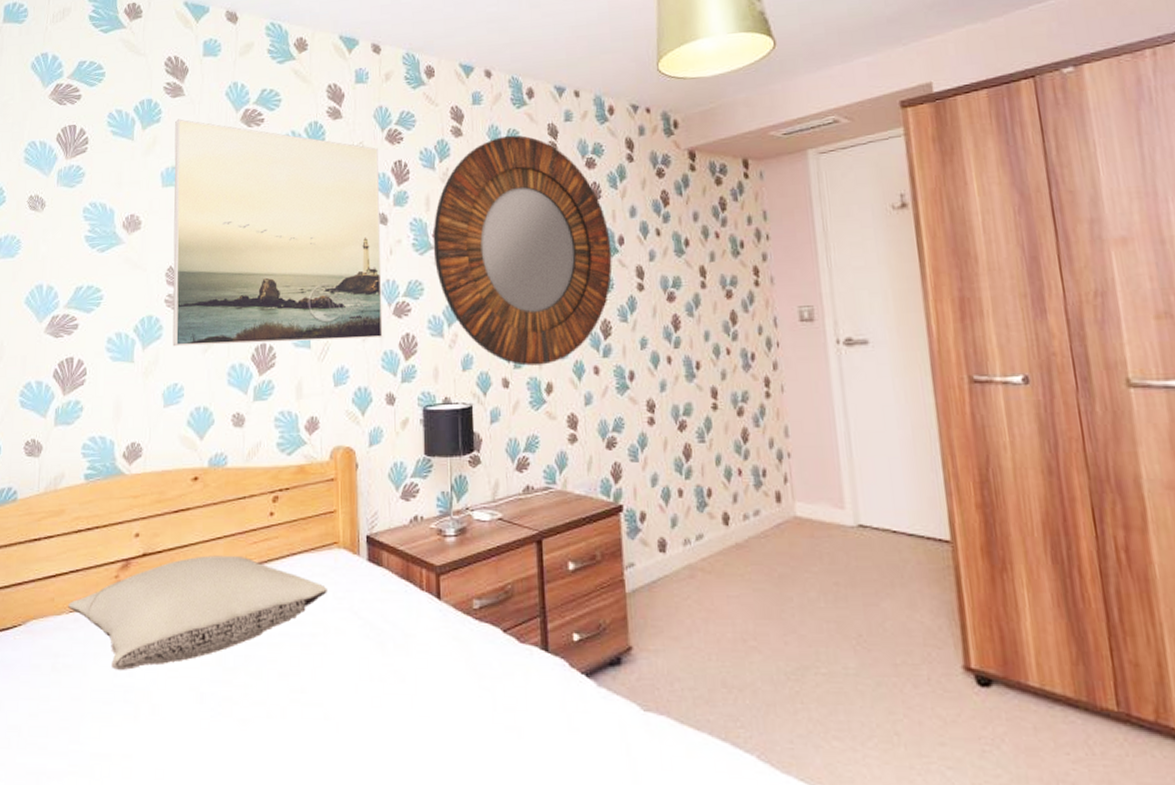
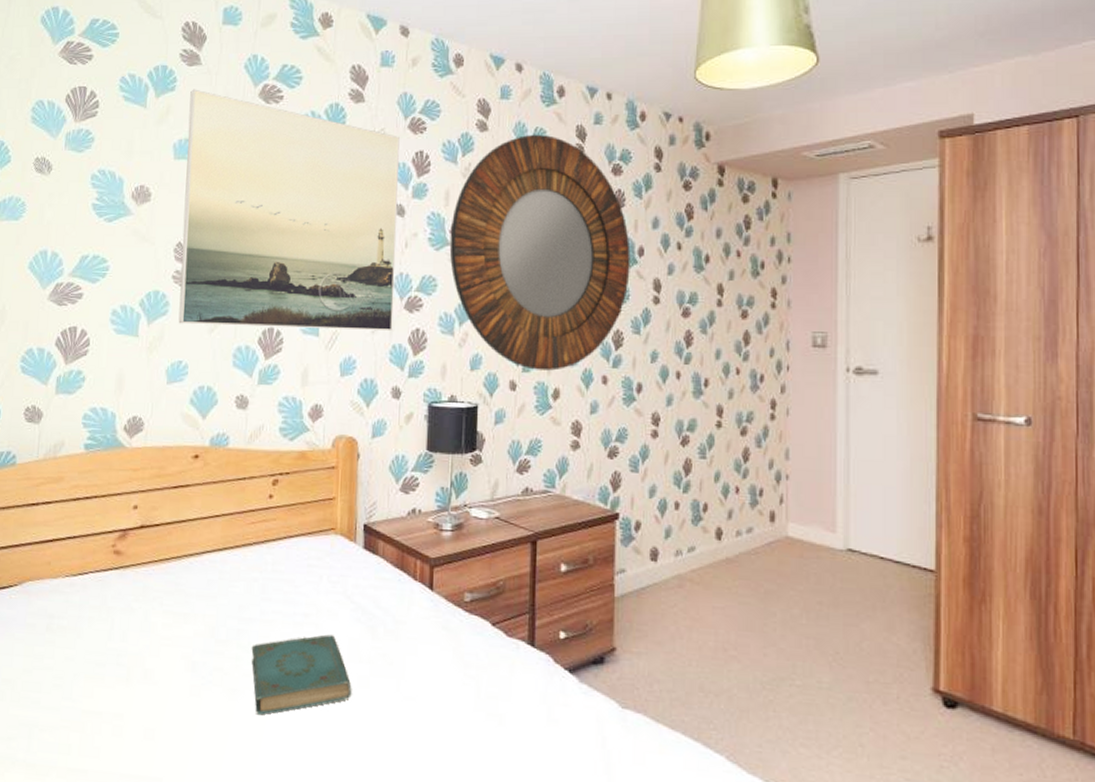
pillow: present [68,555,327,671] -> none [64,531,322,636]
book: none [260,654,365,745] -> present [251,634,352,715]

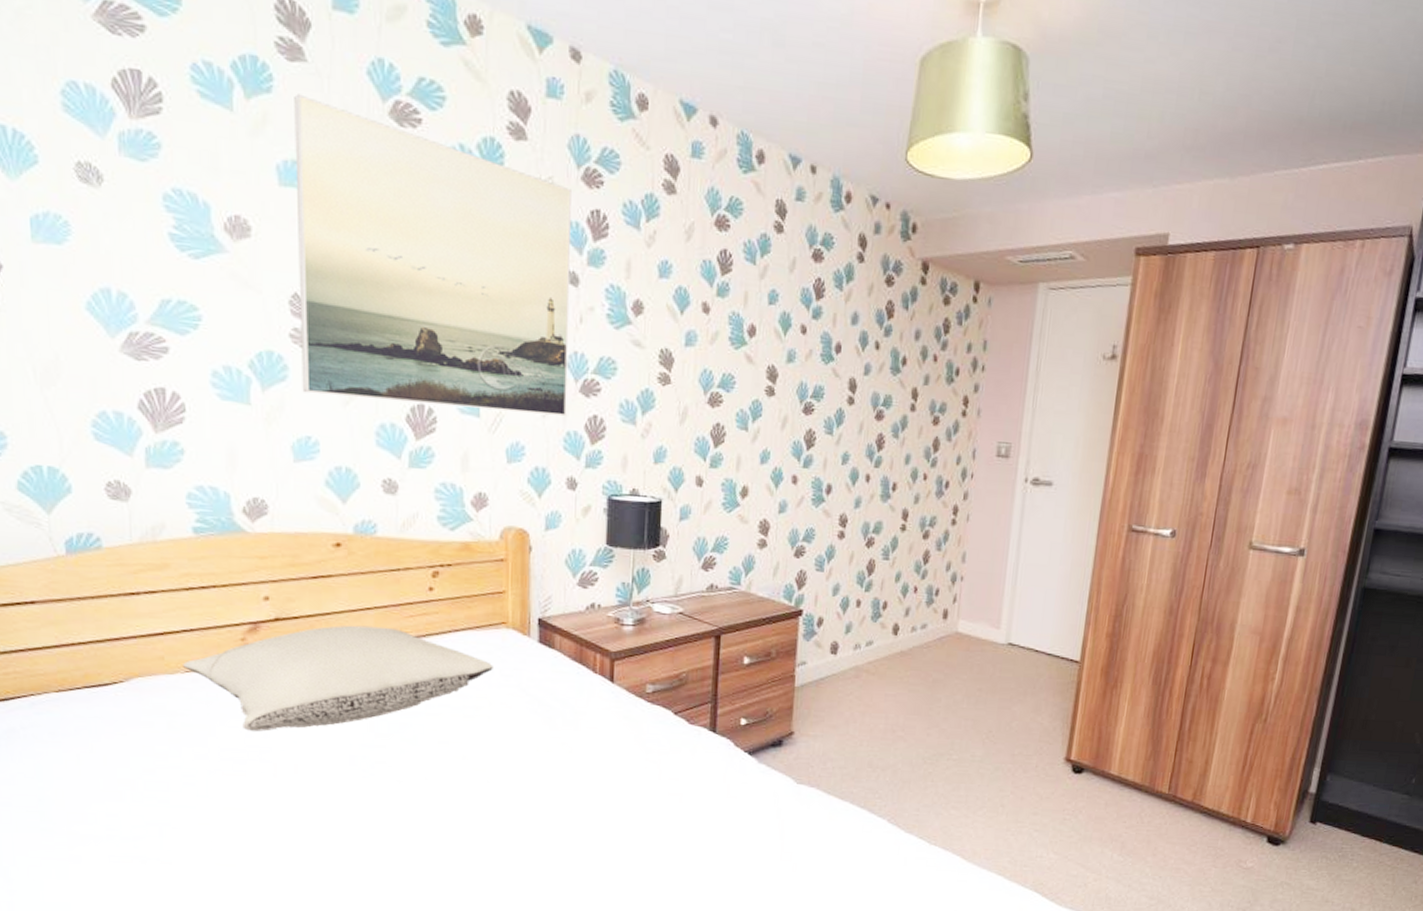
pillow: none [64,531,322,636] -> present [183,625,493,733]
book: present [251,634,352,715] -> none [417,726,530,804]
home mirror: present [449,134,631,371] -> none [631,204,828,468]

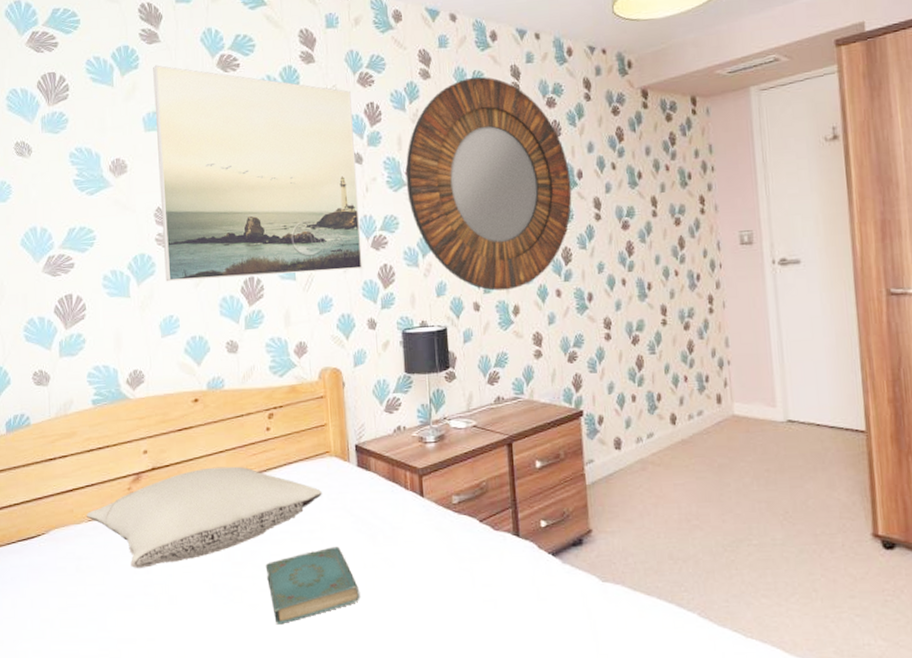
book: none [417,726,530,804] -> present [265,546,360,625]
home mirror: none [631,204,828,468] -> present [405,76,572,291]

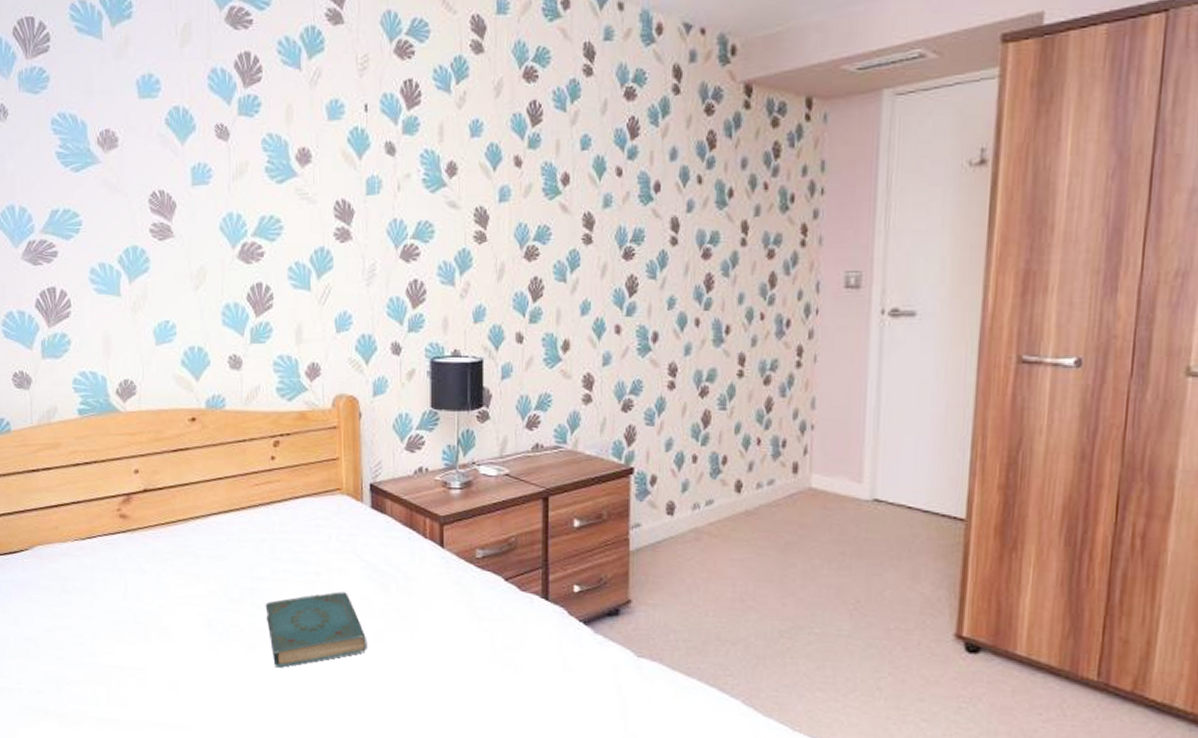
pillow: present [87,466,322,569] -> none [73,494,330,596]
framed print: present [153,65,362,282] -> none [149,15,389,283]
home mirror: present [405,76,572,291] -> none [446,54,646,321]

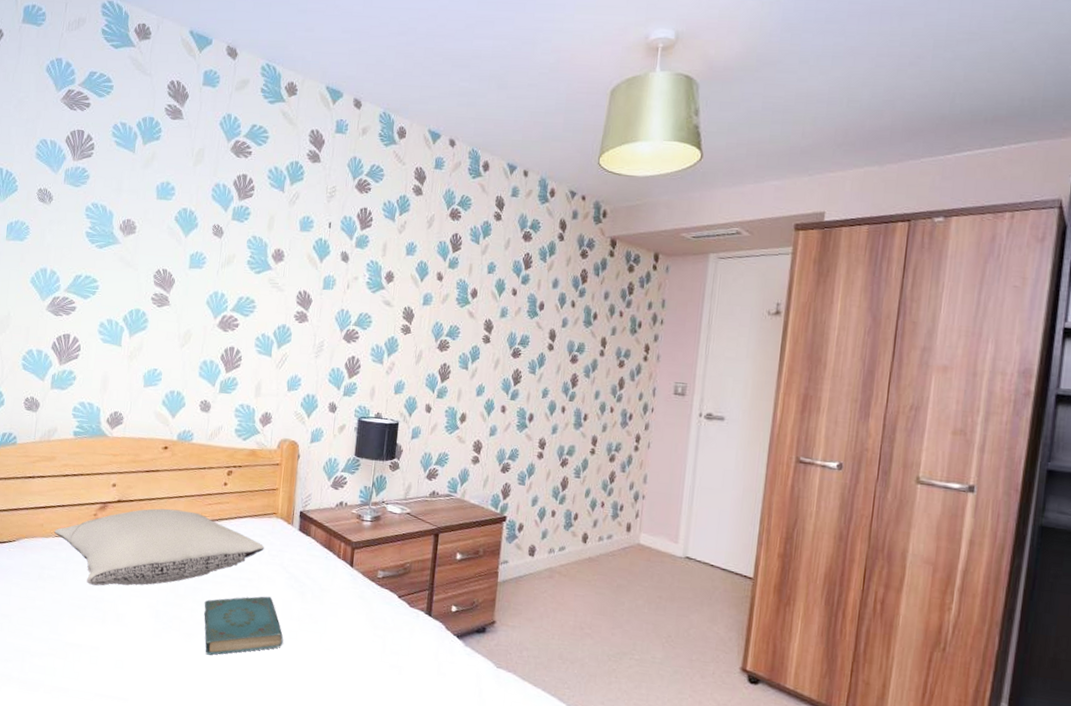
pillow: none [73,494,330,596] -> present [54,508,264,586]

